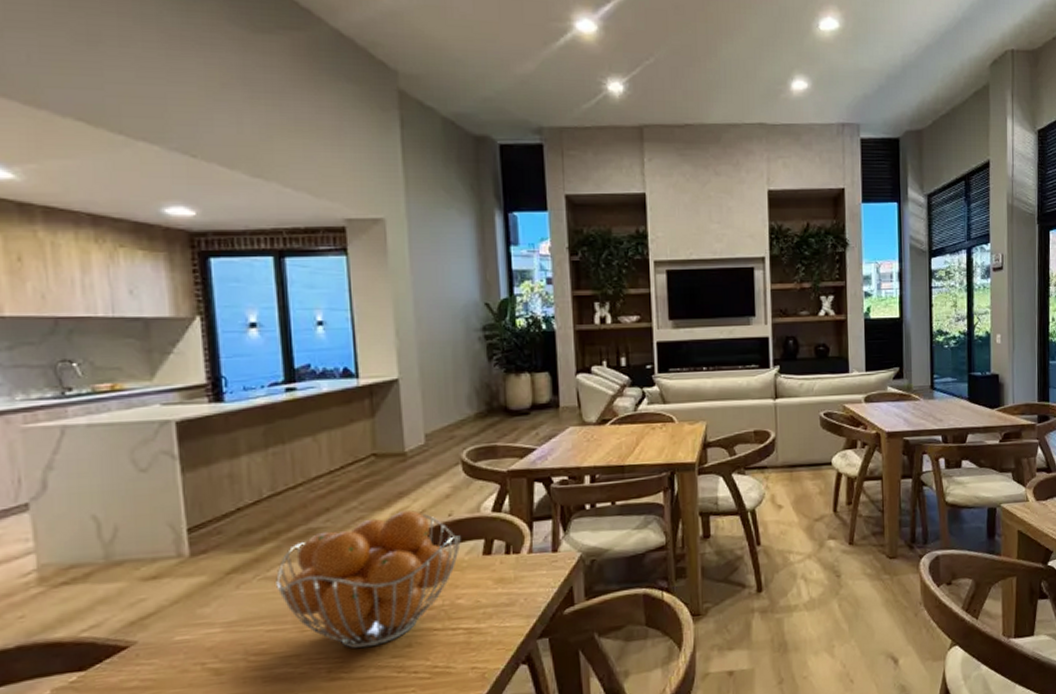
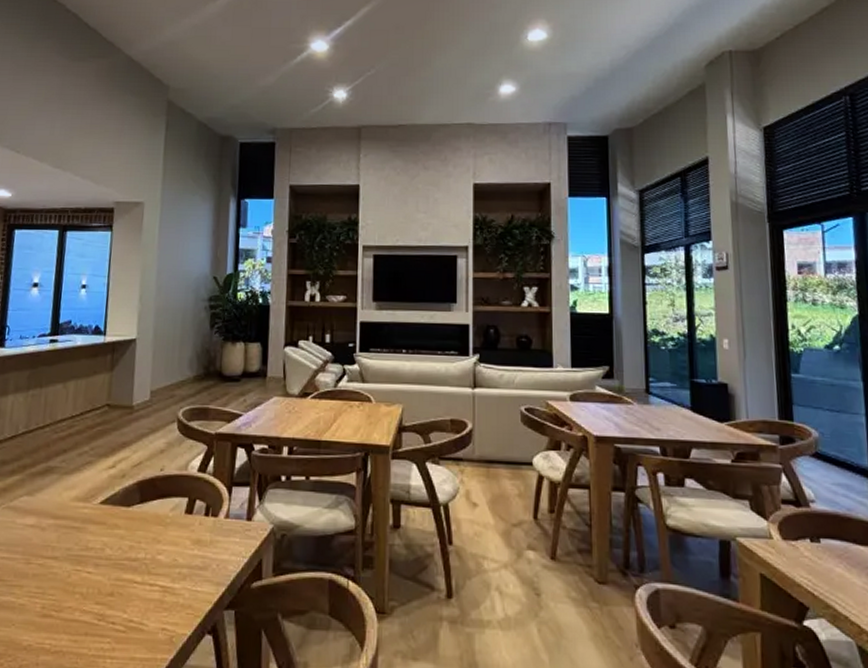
fruit basket: present [276,510,461,649] -> none [15,461,168,590]

